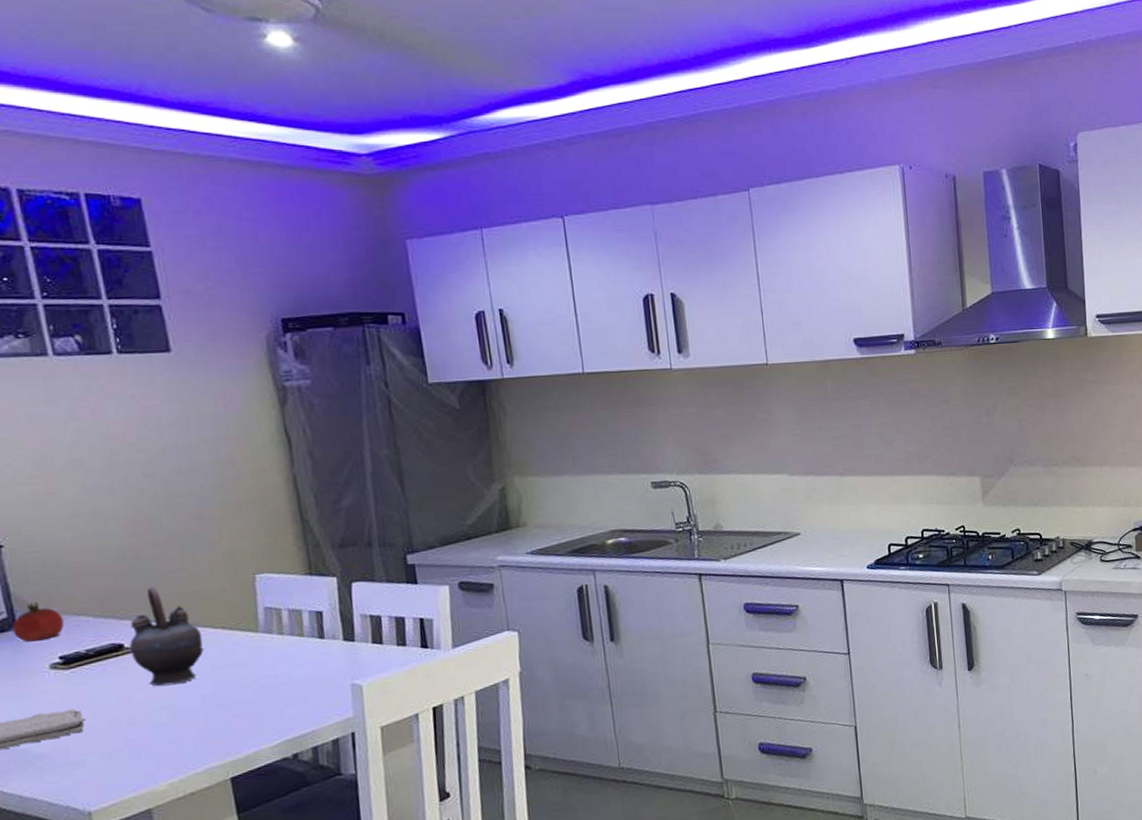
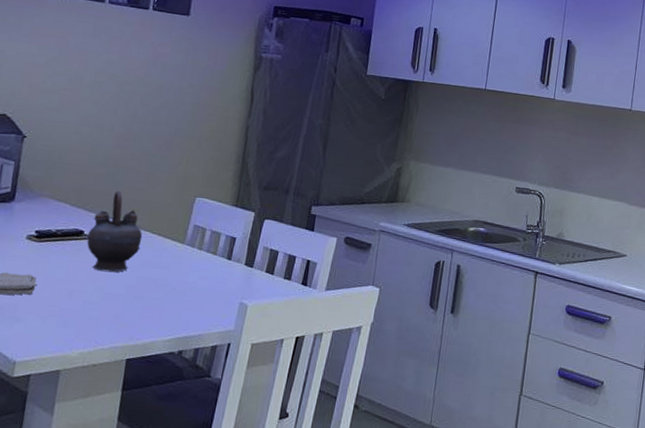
fruit: present [12,602,65,642] -> none [10,184,49,215]

